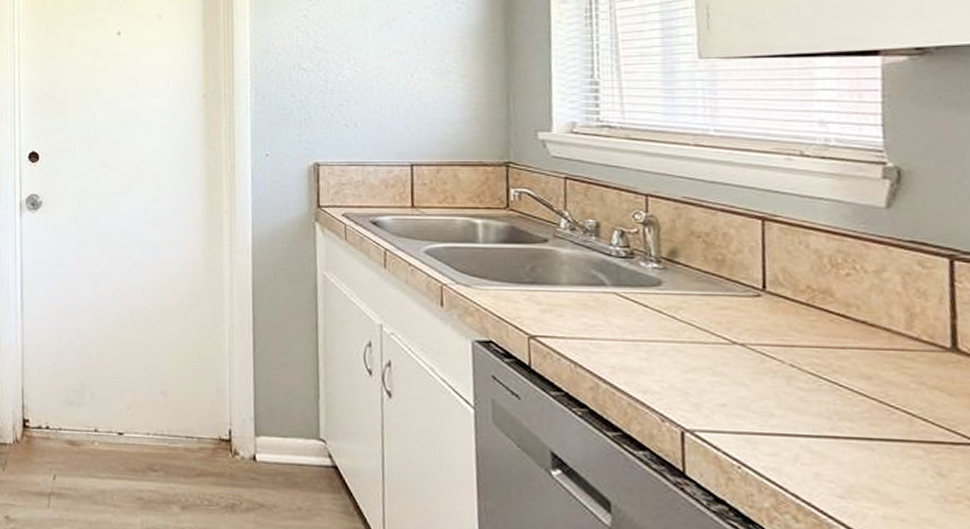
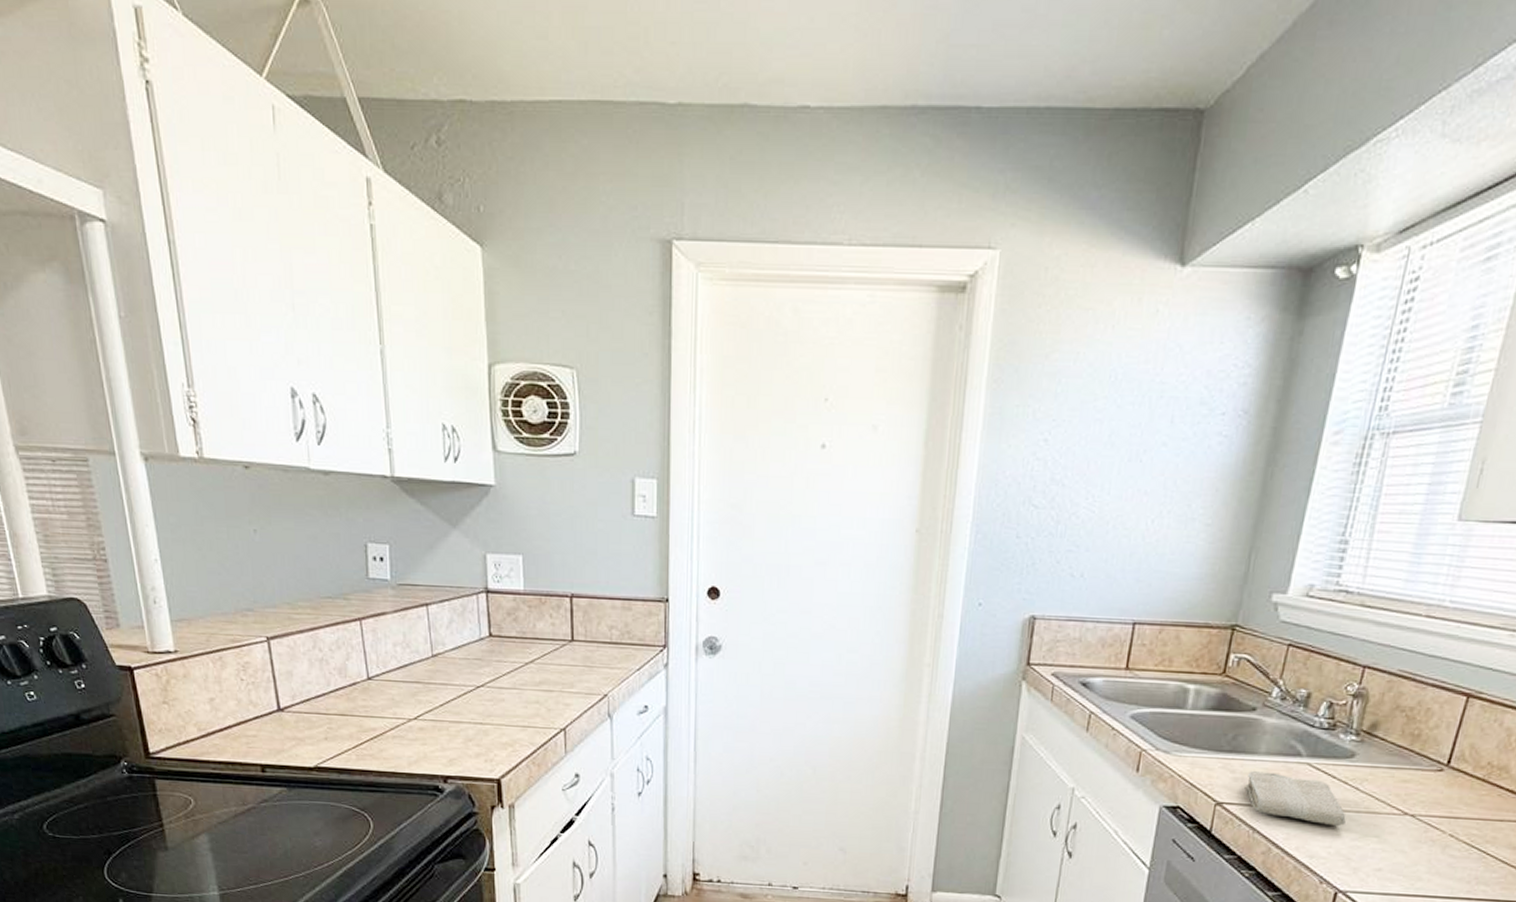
washcloth: none [555,301,671,359] -> present [1246,770,1346,827]

